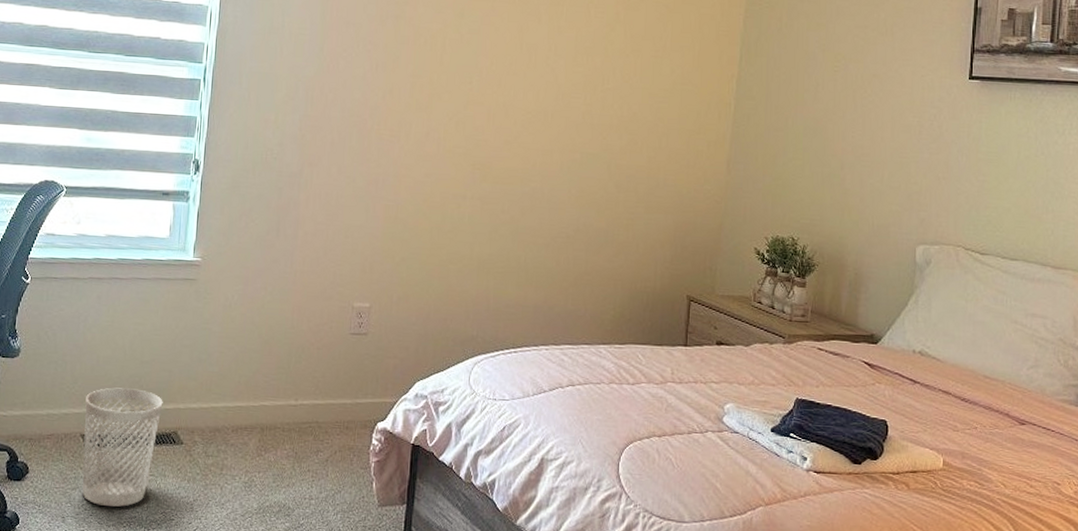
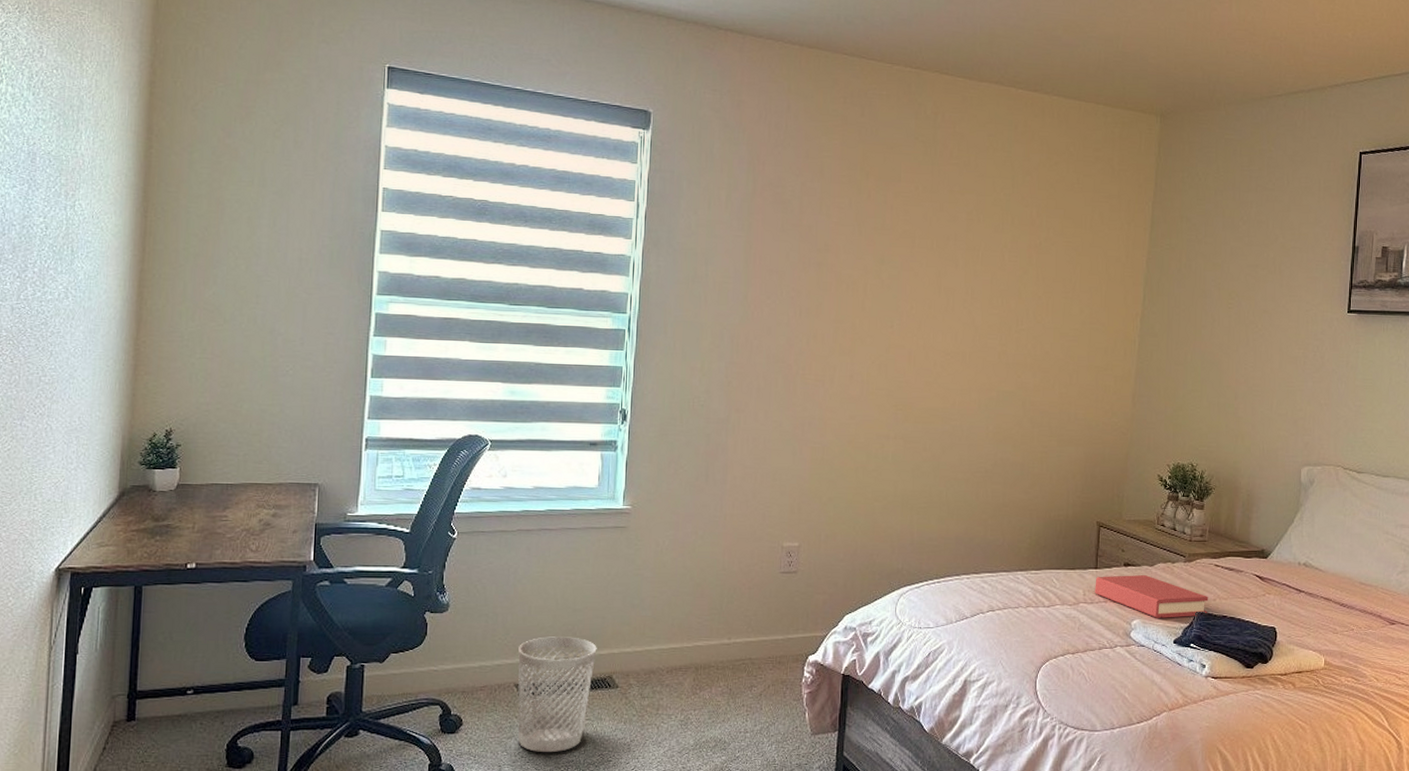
hardback book: none [684,354,811,404] -> present [1095,575,1209,618]

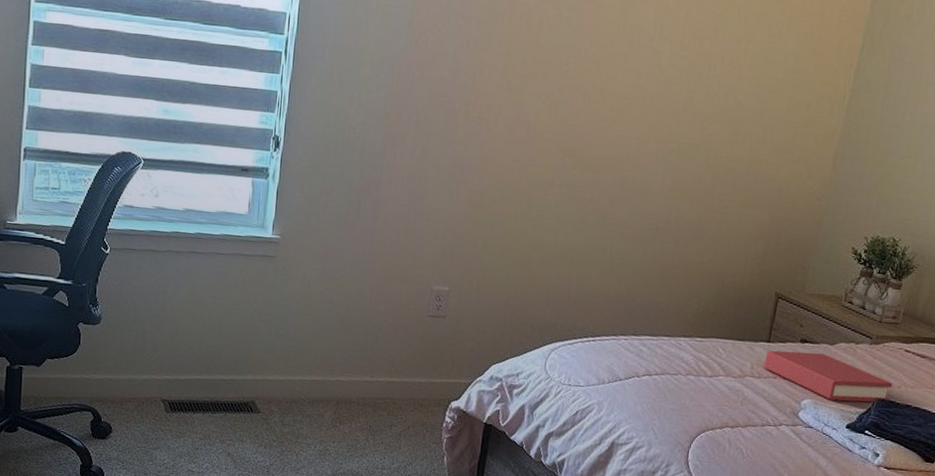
wastebasket: present [518,636,597,752] -> none [163,357,241,467]

